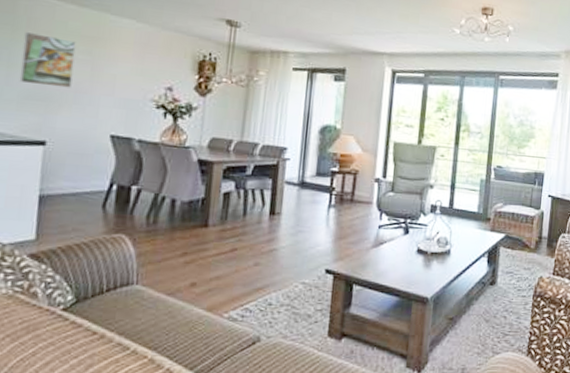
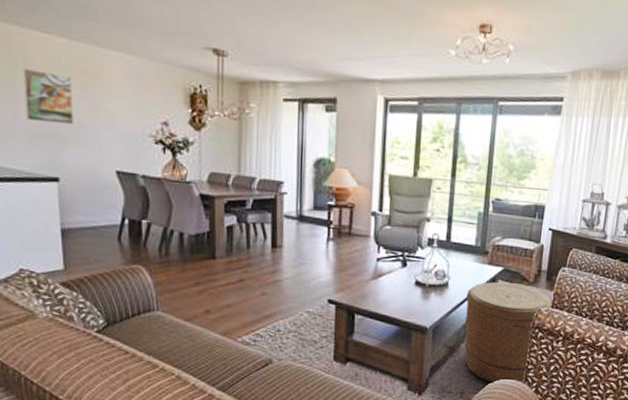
basket: none [466,249,552,357] -> present [464,282,551,384]

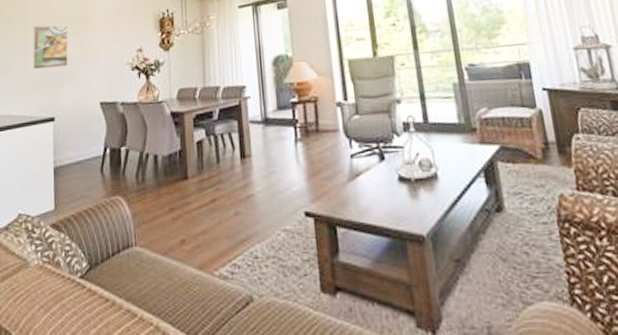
basket: present [464,282,551,384] -> none [462,163,577,310]

